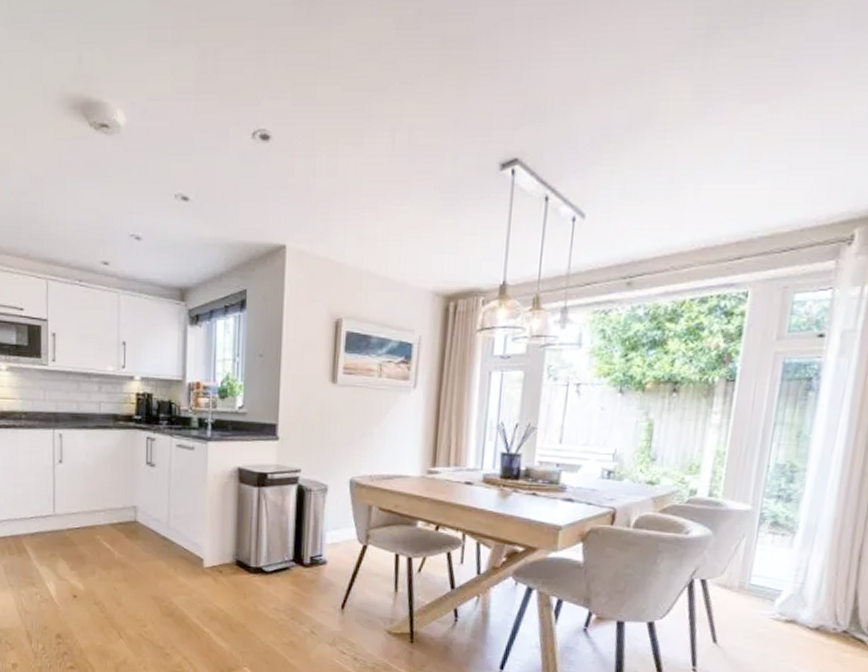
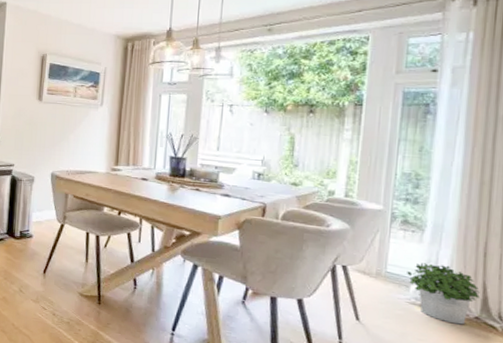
potted plant: none [772,571,851,641] -> present [407,263,481,325]

